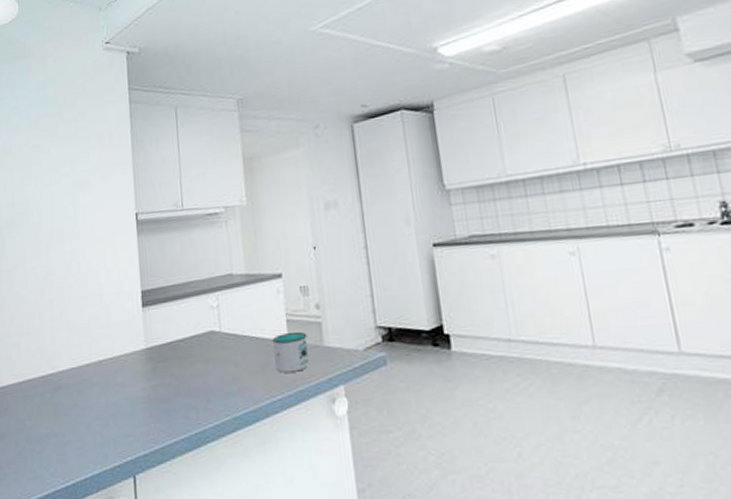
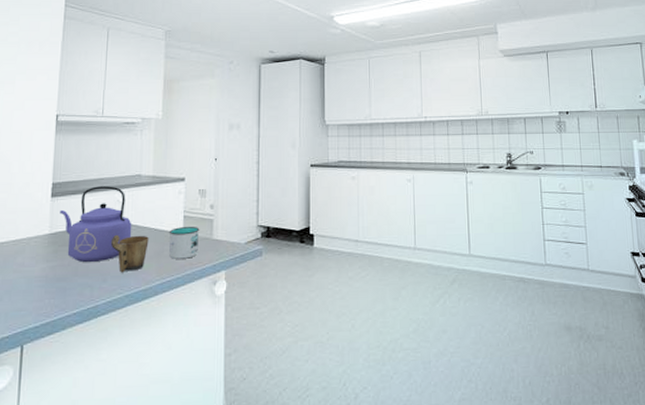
kettle: none [153,289,232,381] -> present [60,186,132,263]
mug: none [209,345,252,391] -> present [110,234,149,273]

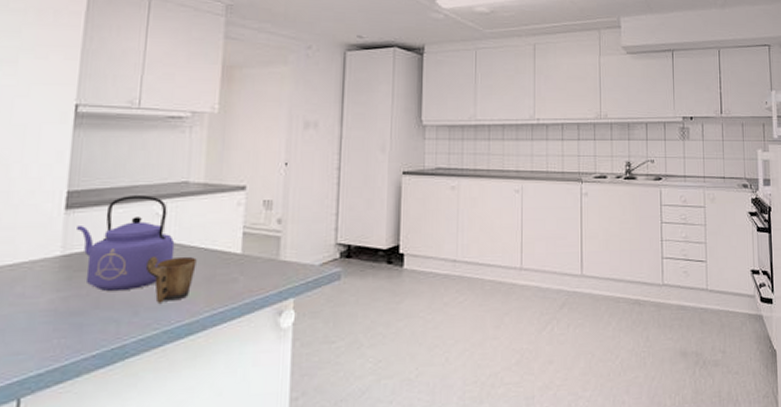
mug: present [169,226,200,259] -> none [223,244,263,285]

